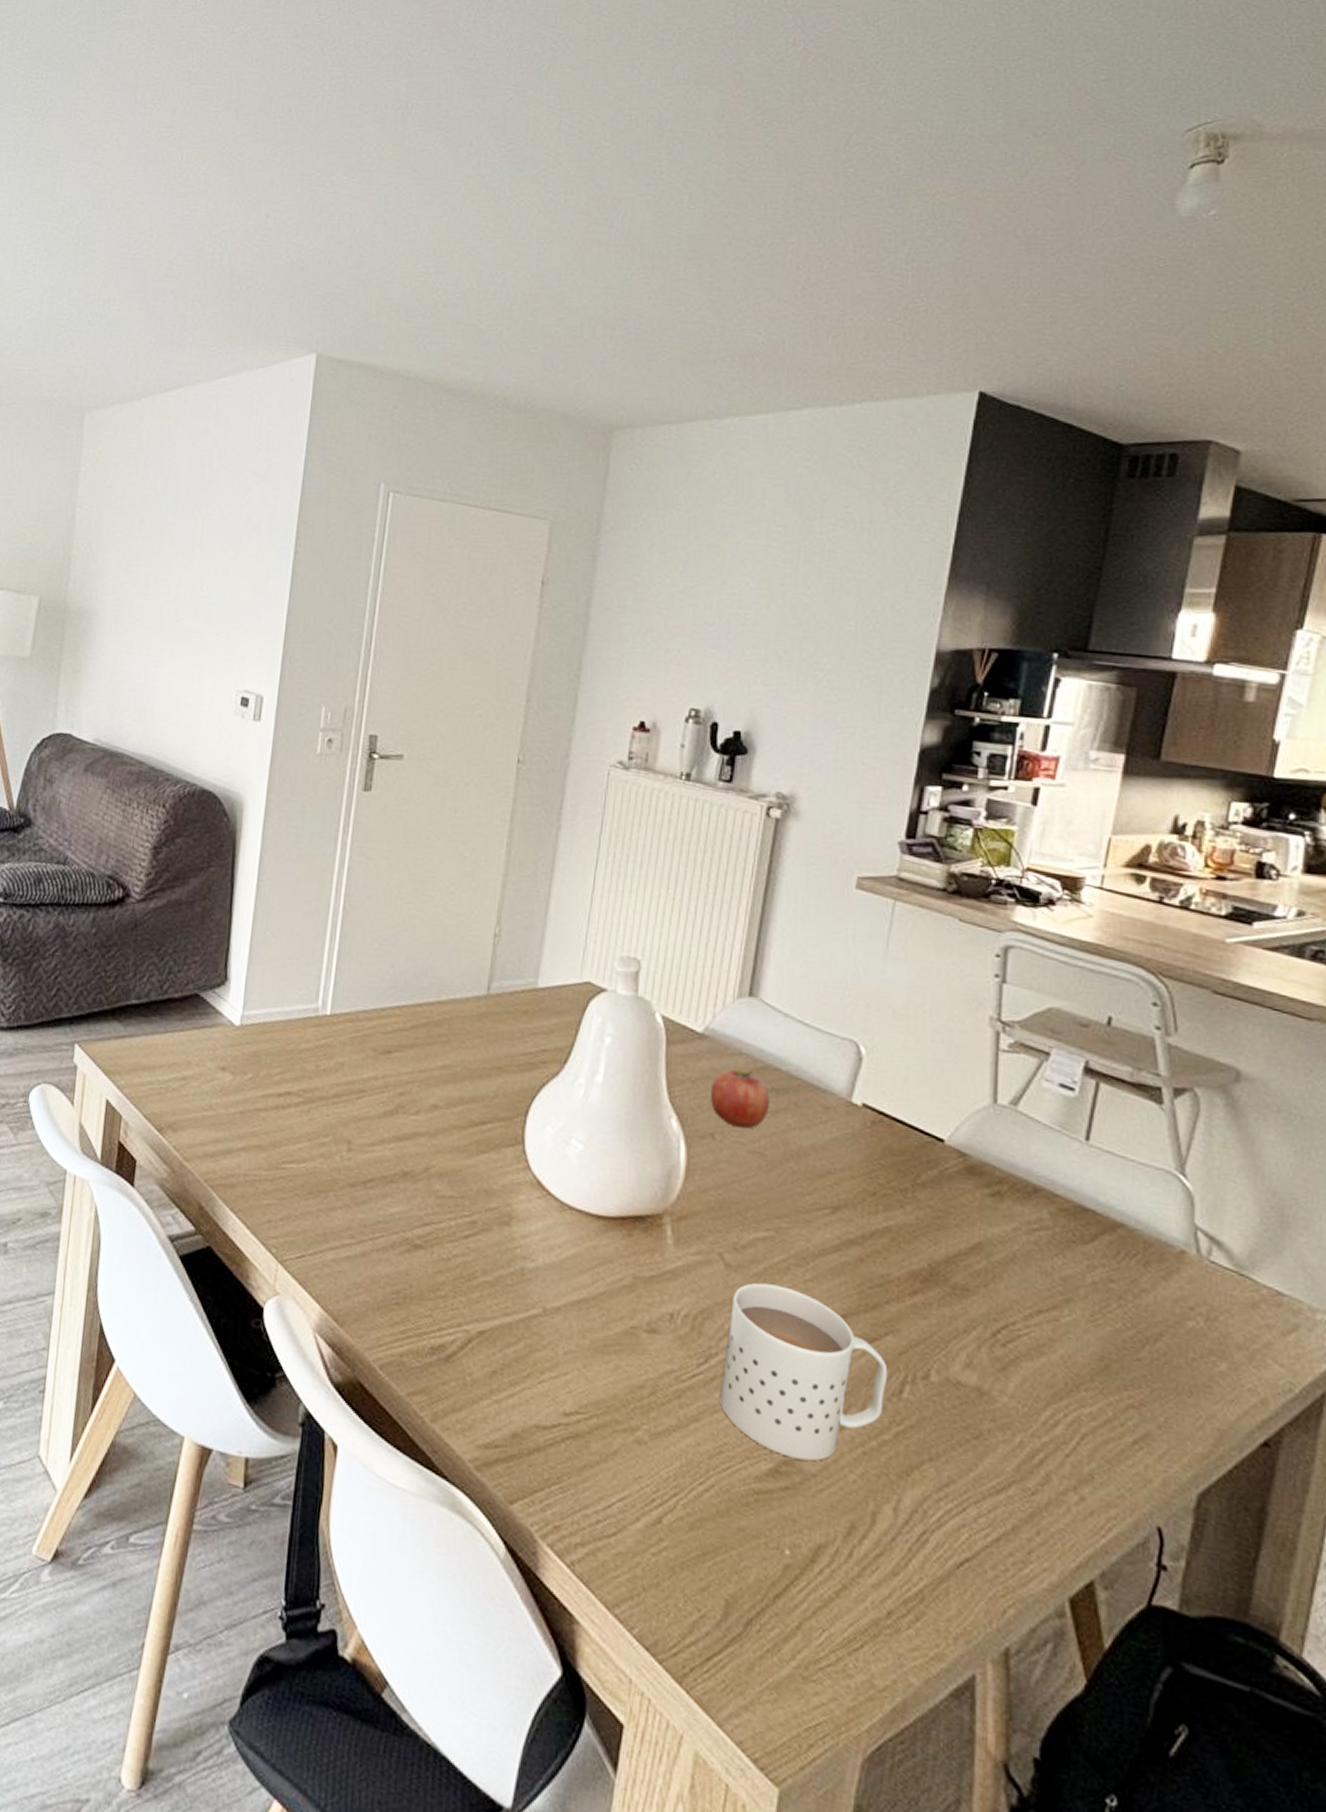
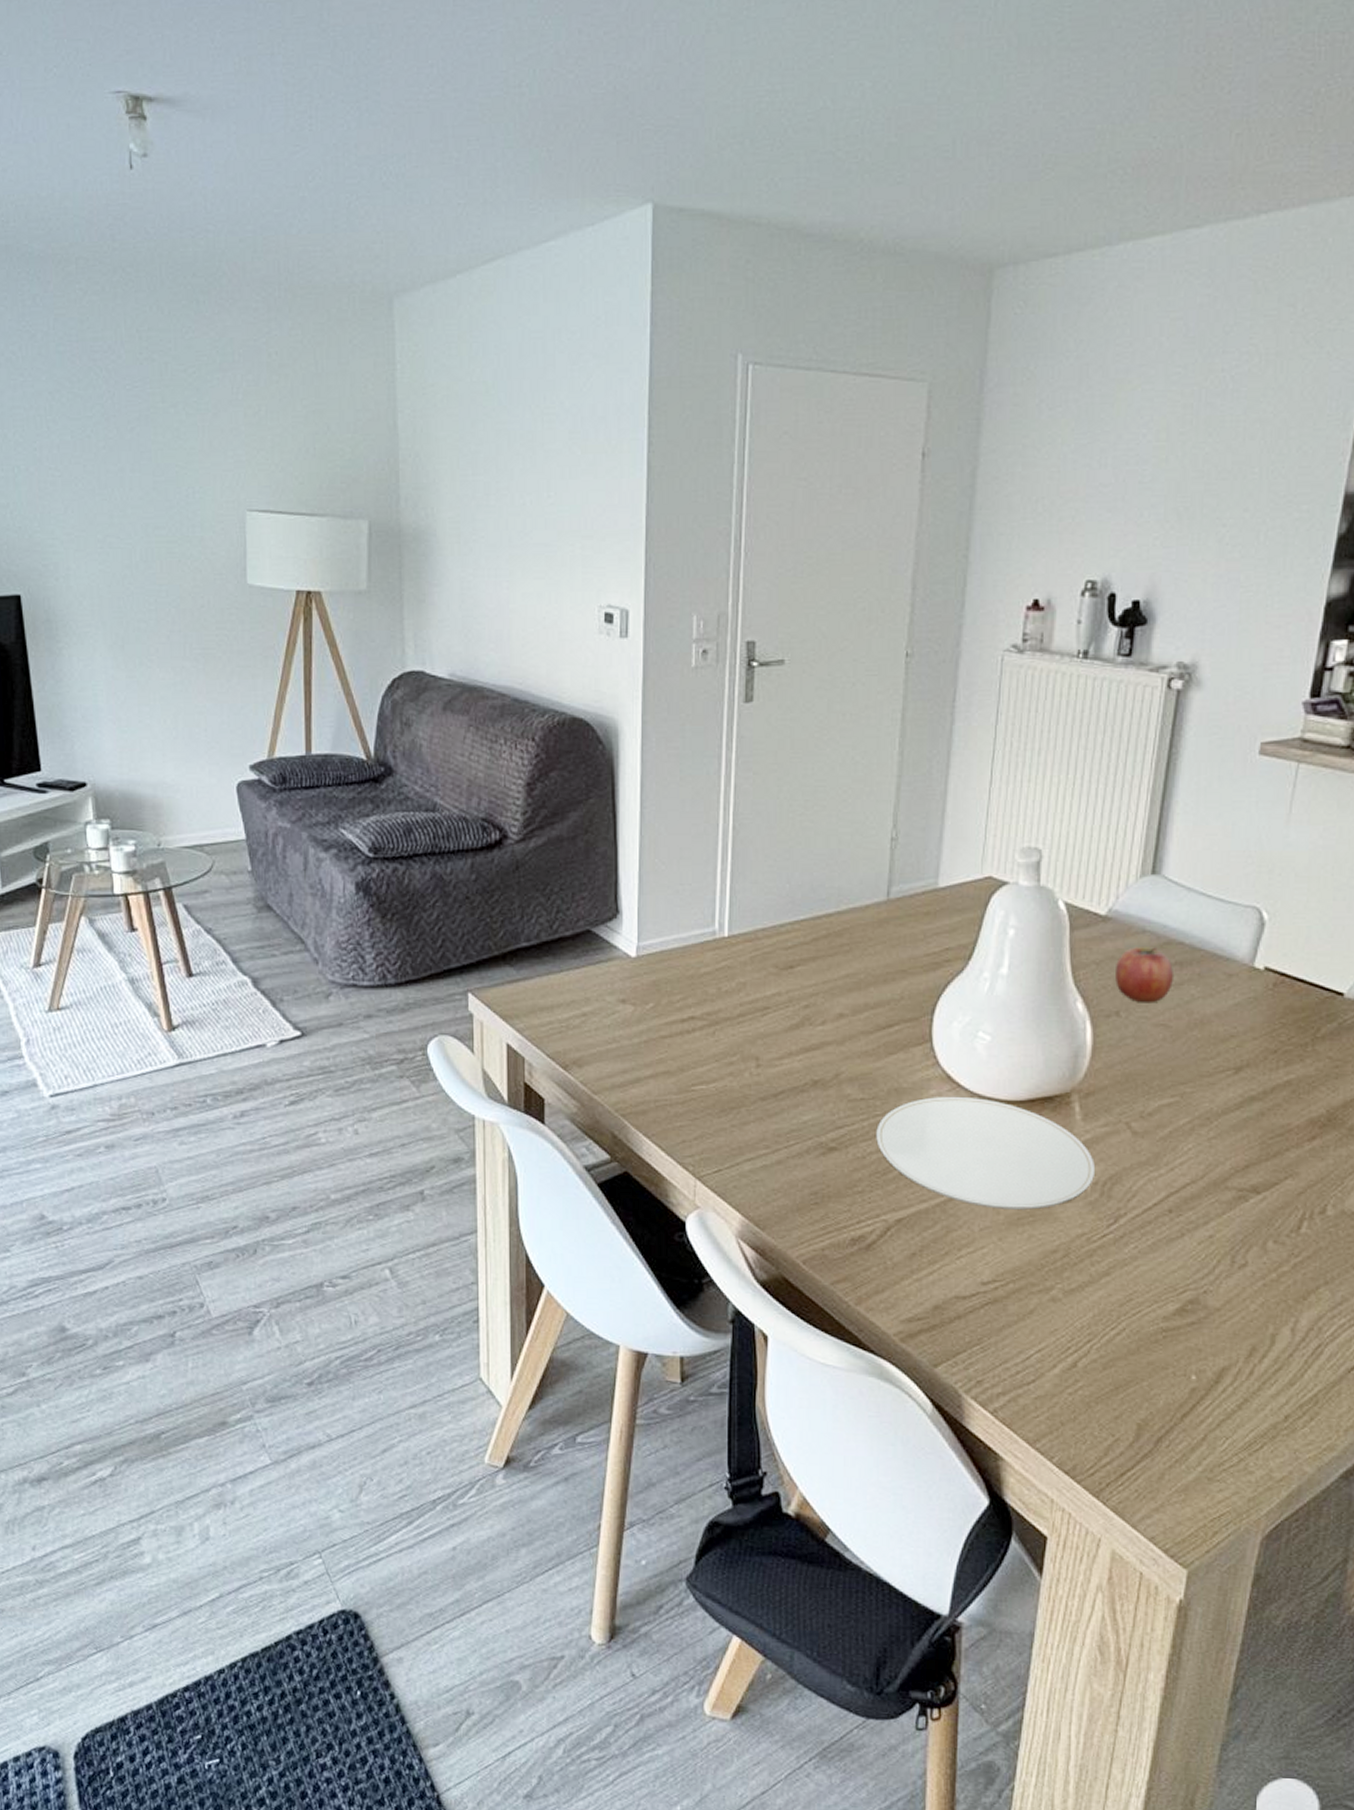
plate: none [462,1202,686,1338] -> present [876,1096,1095,1210]
mug: present [719,1282,888,1462] -> none [1128,1145,1287,1298]

